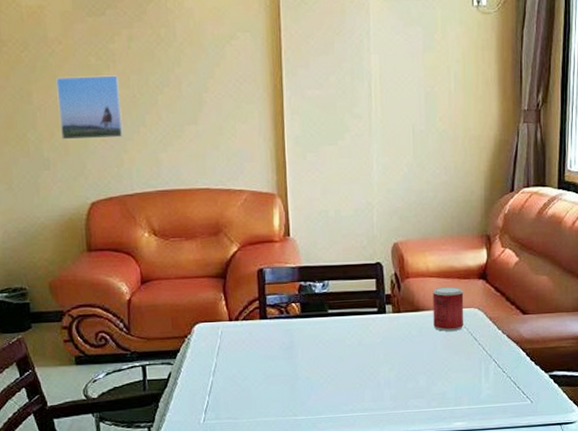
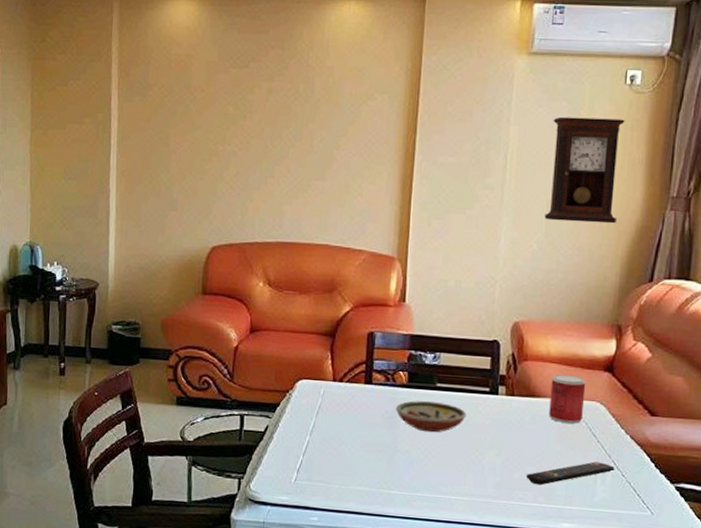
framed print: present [56,75,123,140] -> none [192,123,254,187]
decorative bowl: none [292,327,359,358] -> present [395,400,467,433]
pendulum clock: none [410,40,478,143] -> present [544,116,625,224]
remote control: none [418,362,496,392] -> present [525,461,615,485]

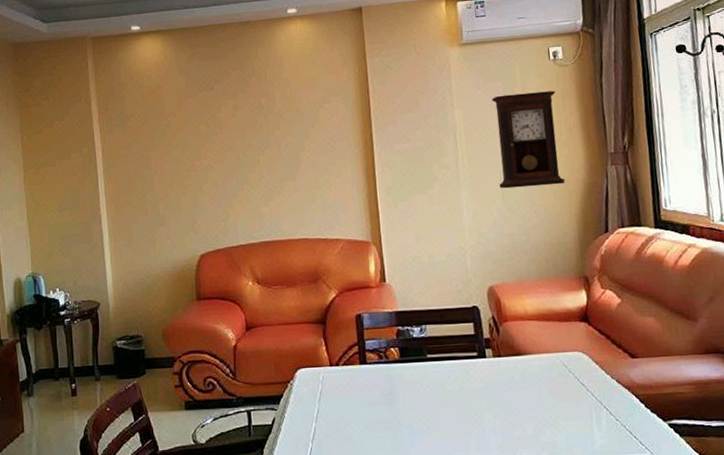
decorative bowl: present [395,400,467,433] -> none [392,372,460,404]
remote control: present [525,461,615,485] -> none [525,409,608,441]
beverage can: present [549,374,586,424] -> none [533,329,569,376]

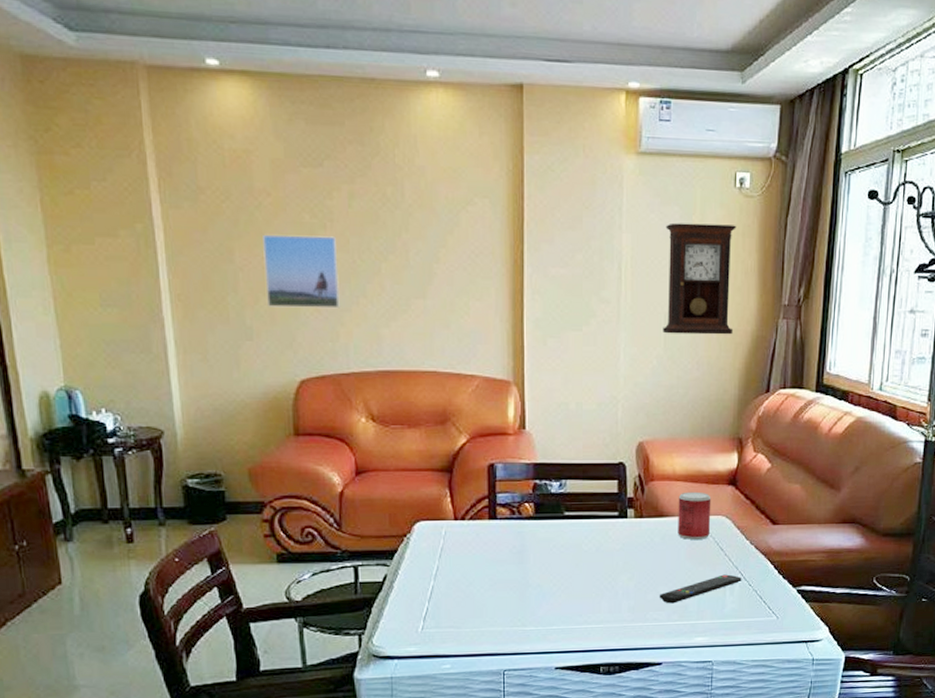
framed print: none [171,140,229,199] -> present [263,234,340,309]
remote control: none [525,409,608,441] -> present [659,574,742,604]
beverage can: none [533,329,569,376] -> present [678,491,711,540]

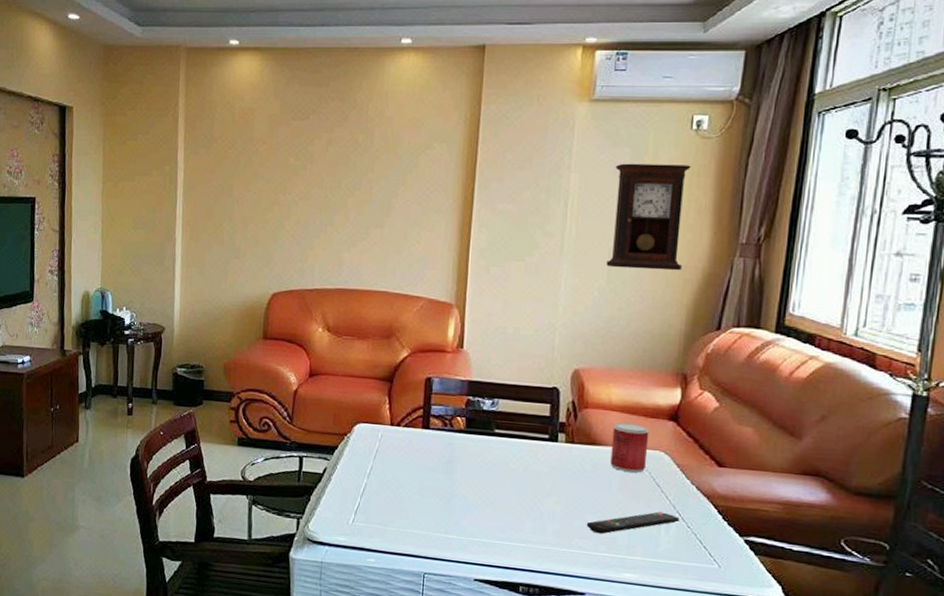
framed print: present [263,234,340,309] -> none [254,174,314,235]

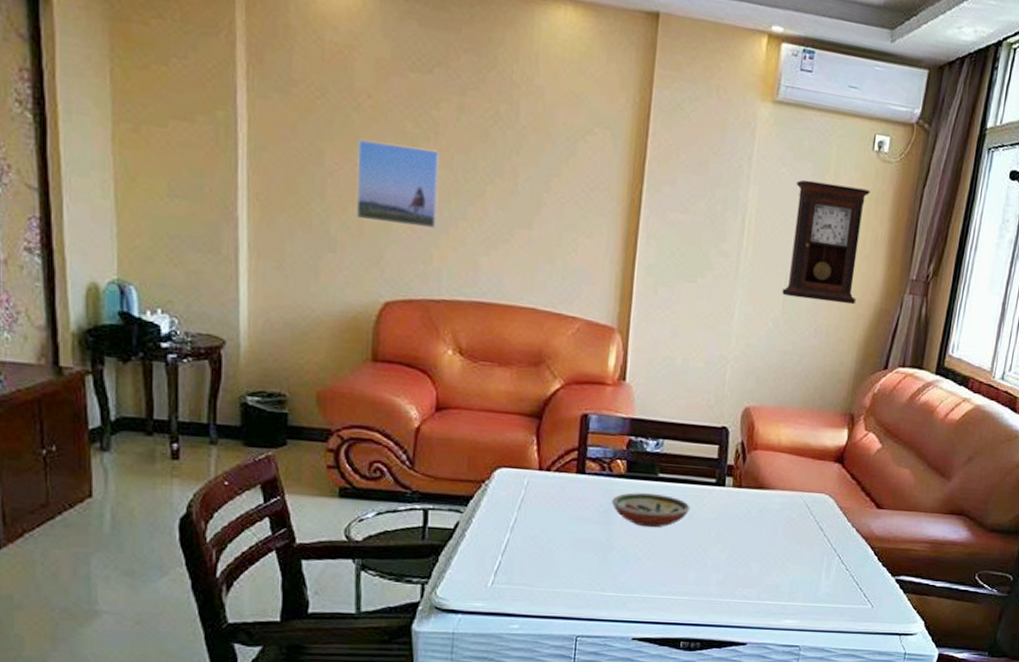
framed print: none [254,174,314,235] -> present [356,138,441,229]
decorative bowl: none [453,446,525,479] -> present [611,492,690,528]
remote control: present [586,511,680,534] -> none [750,556,840,582]
beverage can: present [610,422,649,473] -> none [776,465,816,517]

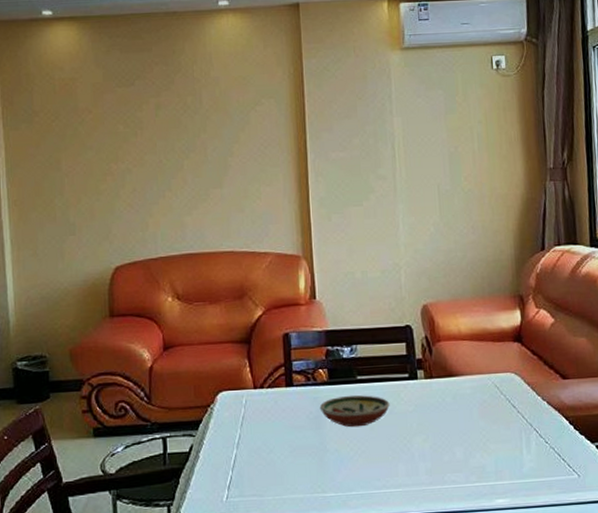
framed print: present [356,138,441,229] -> none [85,141,149,206]
pendulum clock: present [782,179,871,305] -> none [432,101,504,203]

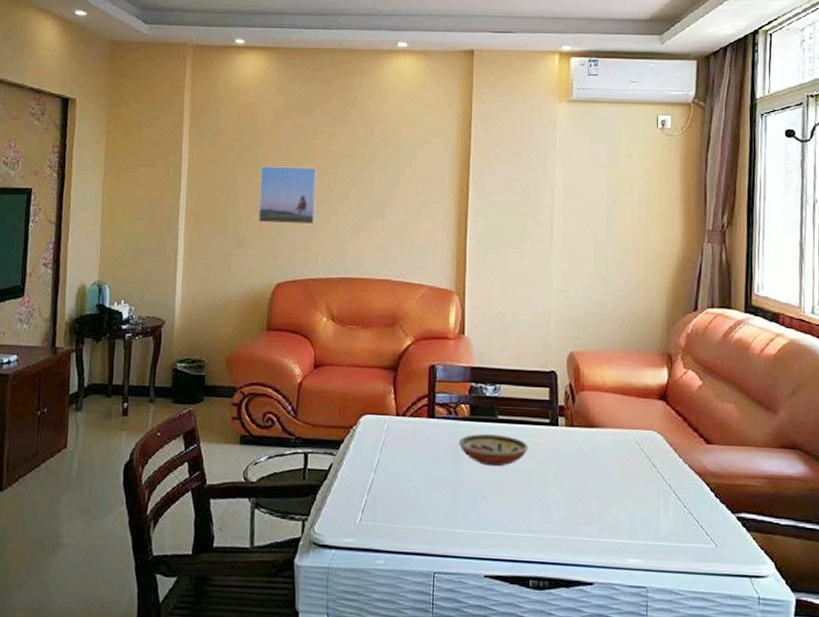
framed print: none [85,141,149,206] -> present [258,165,318,225]

